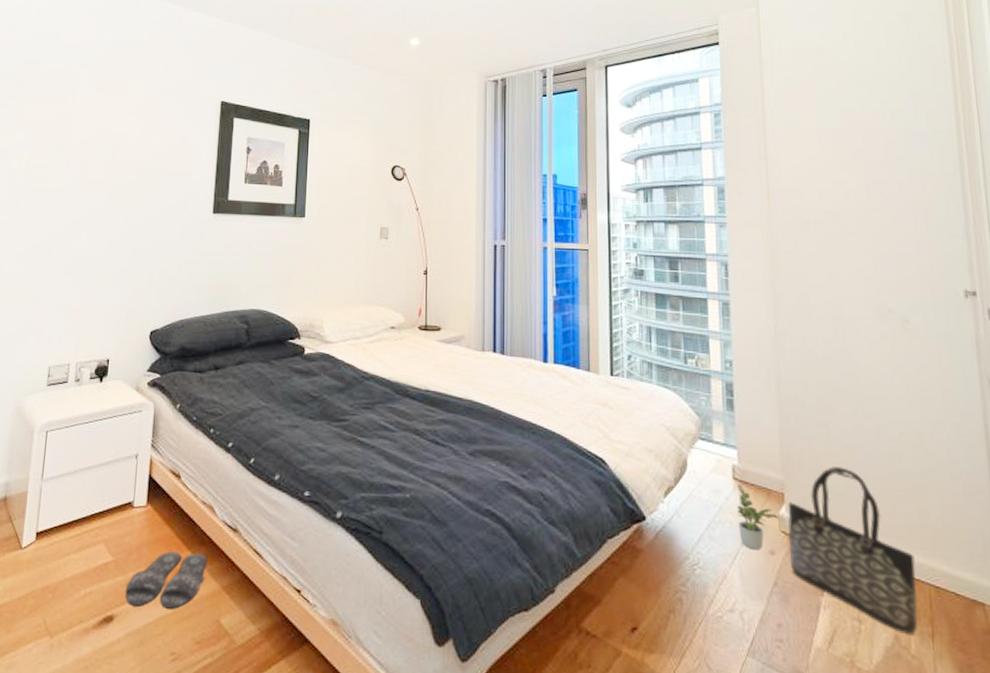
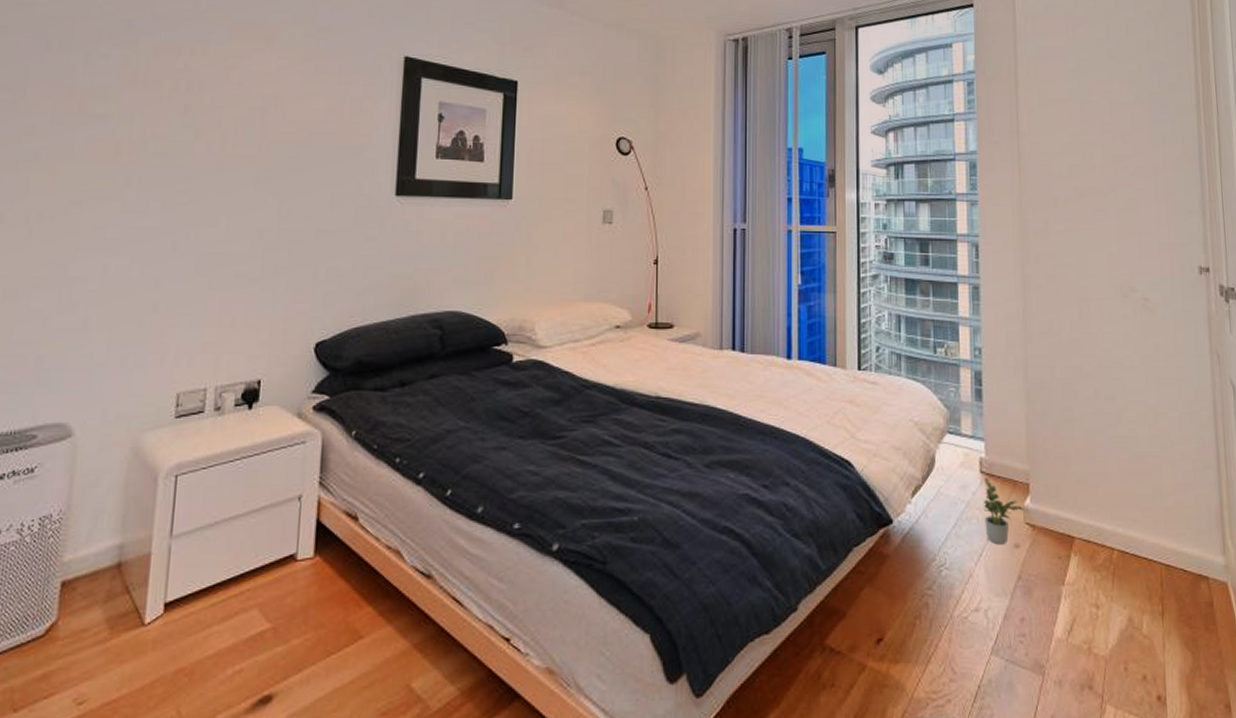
slippers: present [125,551,207,609] -> none [287,608,394,680]
tote bag: present [787,466,919,633] -> none [1032,452,1150,613]

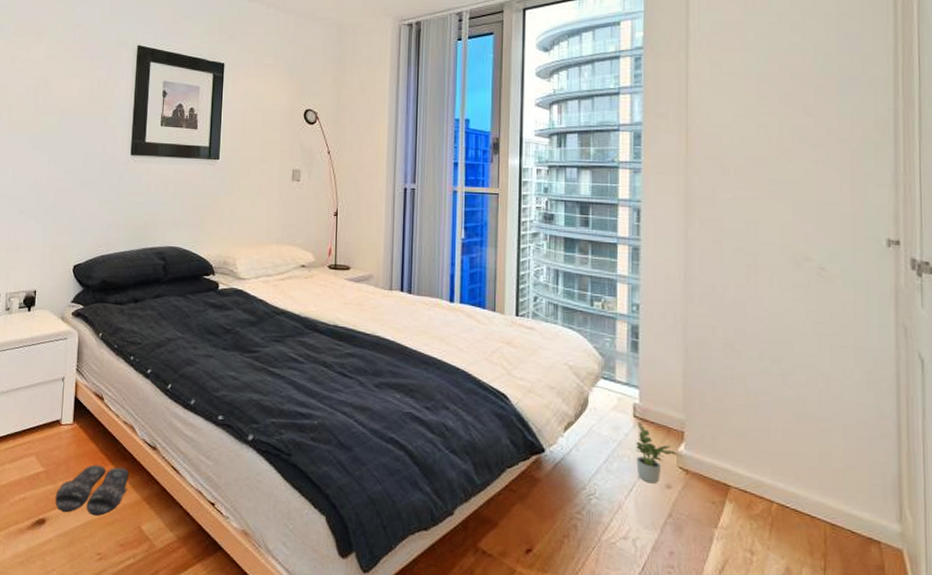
slippers: none [287,608,394,680] -> present [55,464,129,516]

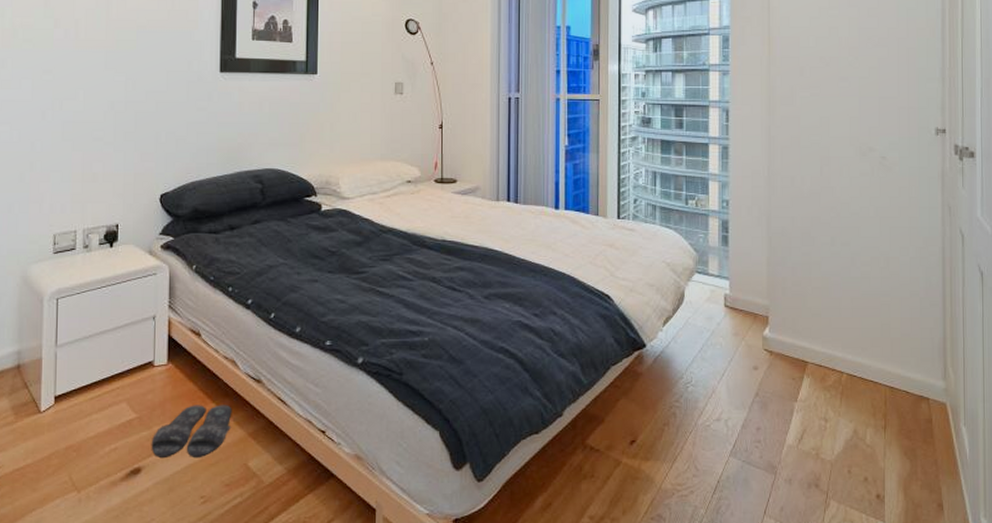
potted plant: present [636,422,678,484] -> none [727,311,763,367]

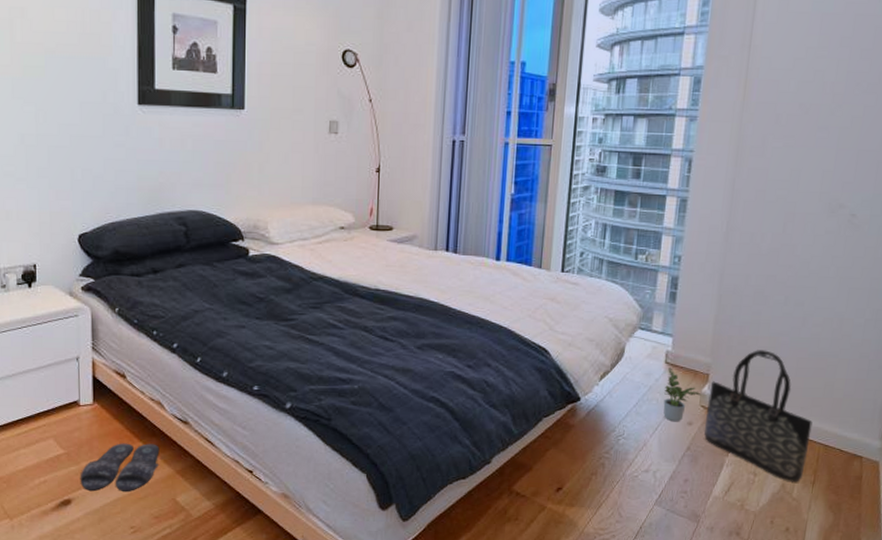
potted plant: none [727,311,763,367] -> present [663,368,701,422]
tote bag: none [770,291,875,426] -> present [703,350,813,481]

